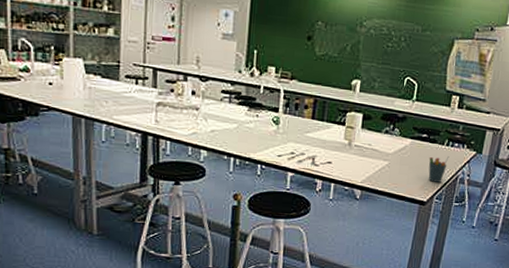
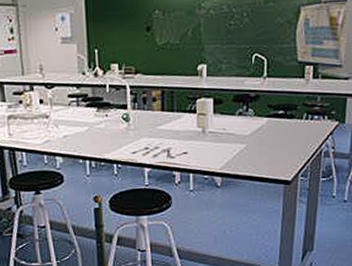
pen holder: present [428,156,449,183] -> none [288,130,310,159]

